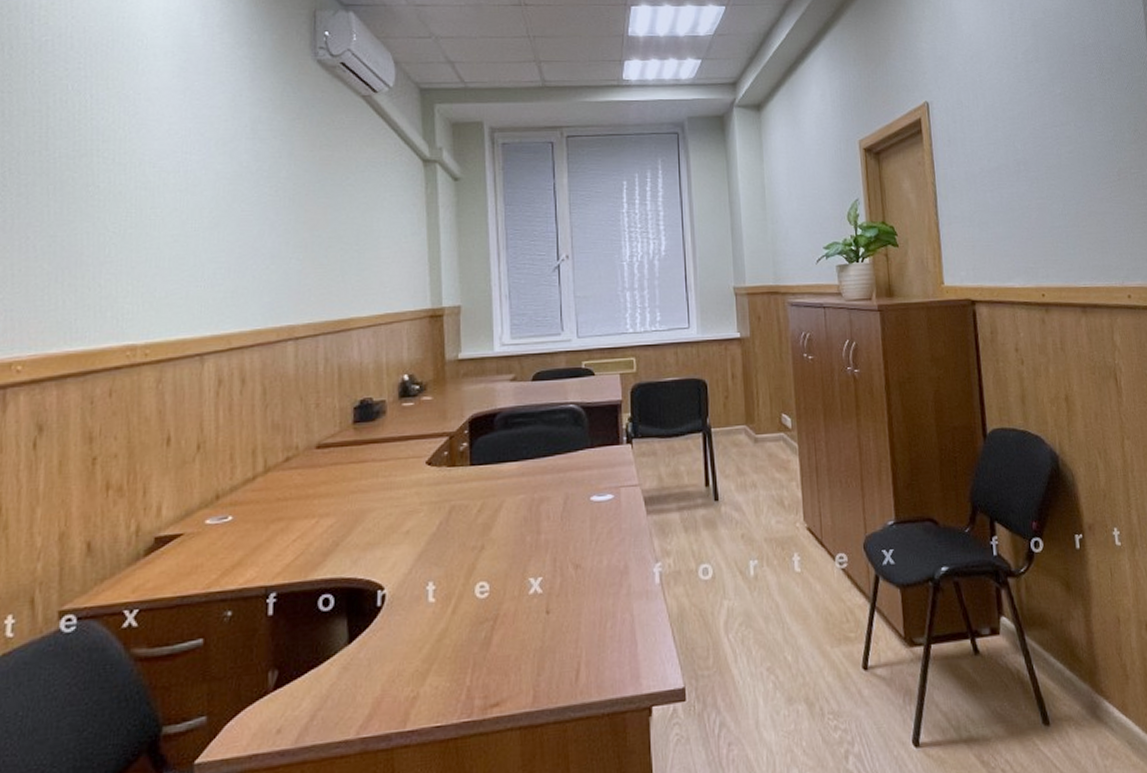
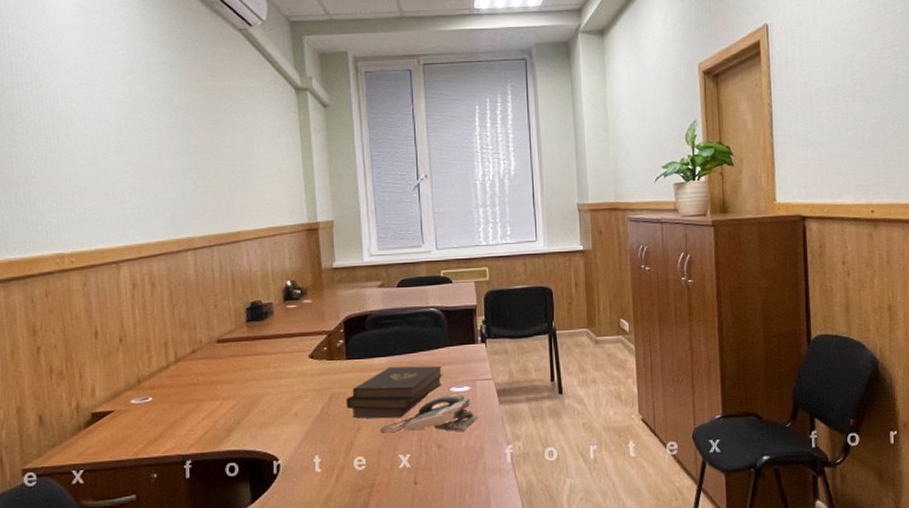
book: none [468,470,582,536] -> present [345,365,442,419]
telephone: none [508,504,623,551] -> present [381,394,479,432]

